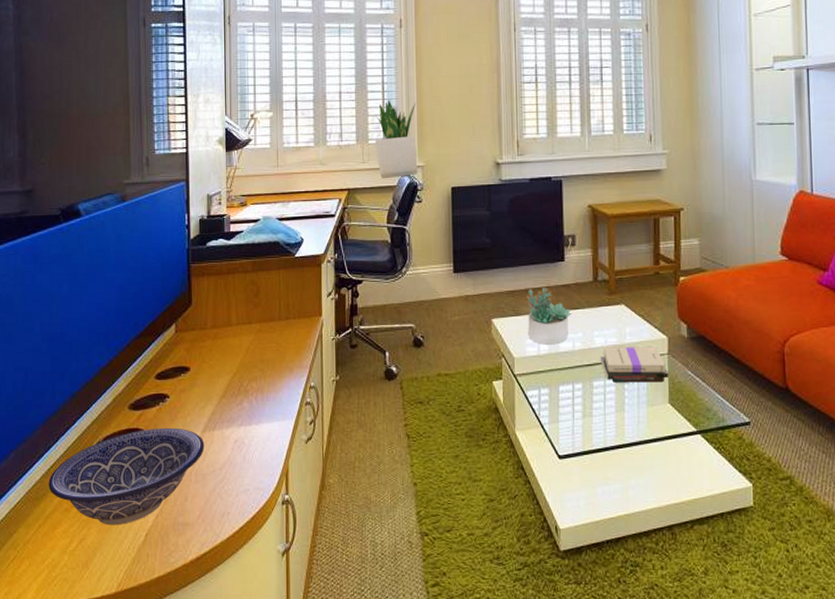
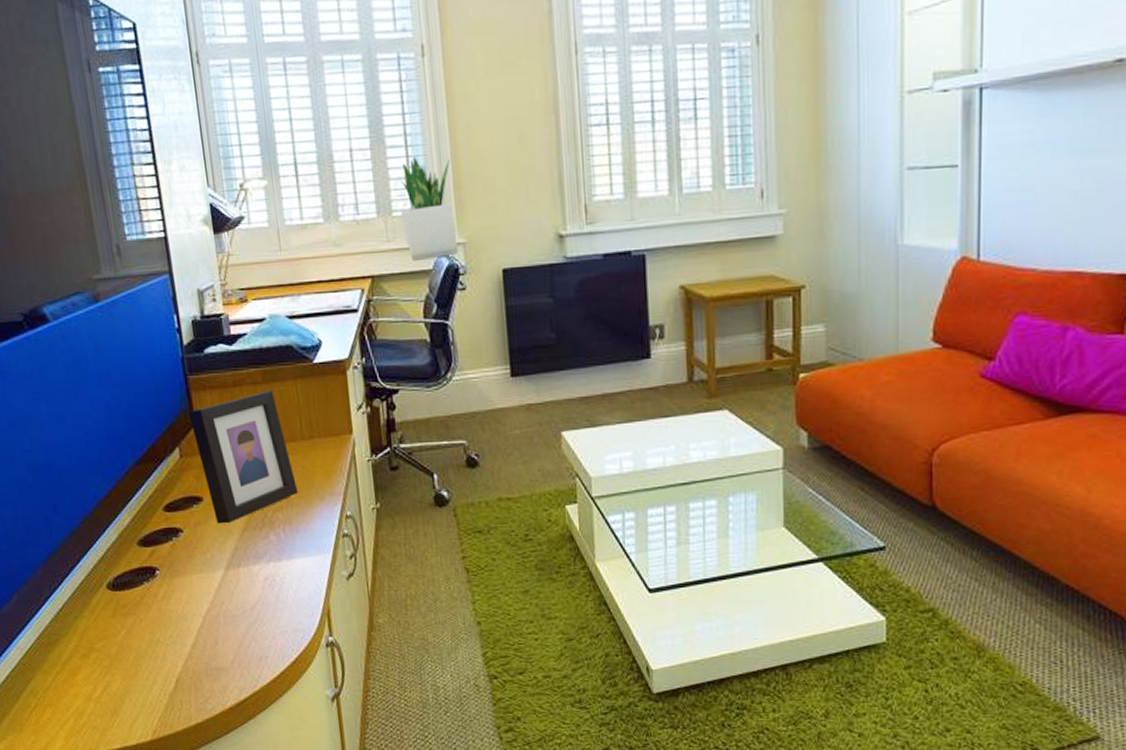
decorative bowl: present [48,427,205,526] -> none [59,565,231,671]
picture frame: none [187,278,272,391] -> present [189,391,299,524]
succulent plant: present [527,288,572,345] -> none [605,392,661,461]
books: present [600,347,668,383] -> none [698,460,783,504]

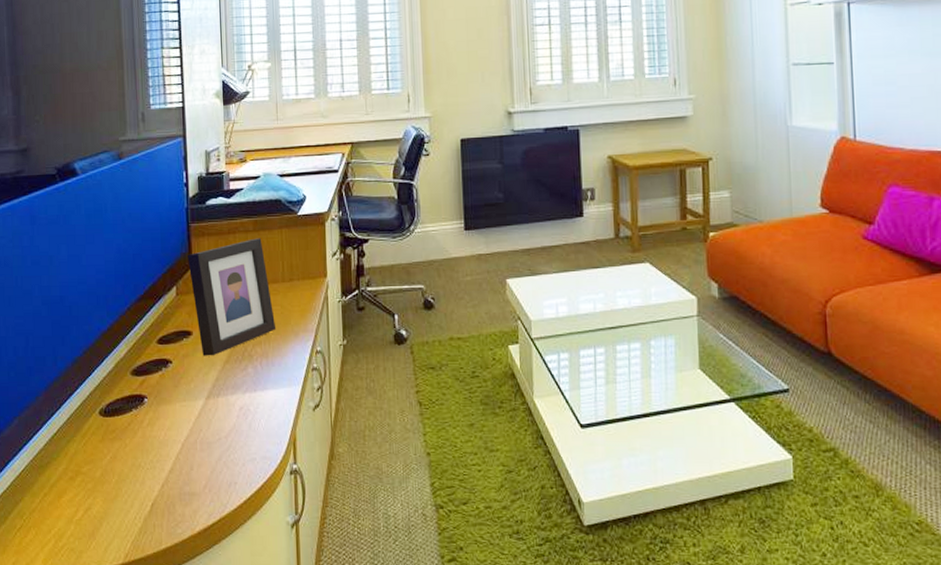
planter: present [400,157,459,262] -> none [379,47,425,132]

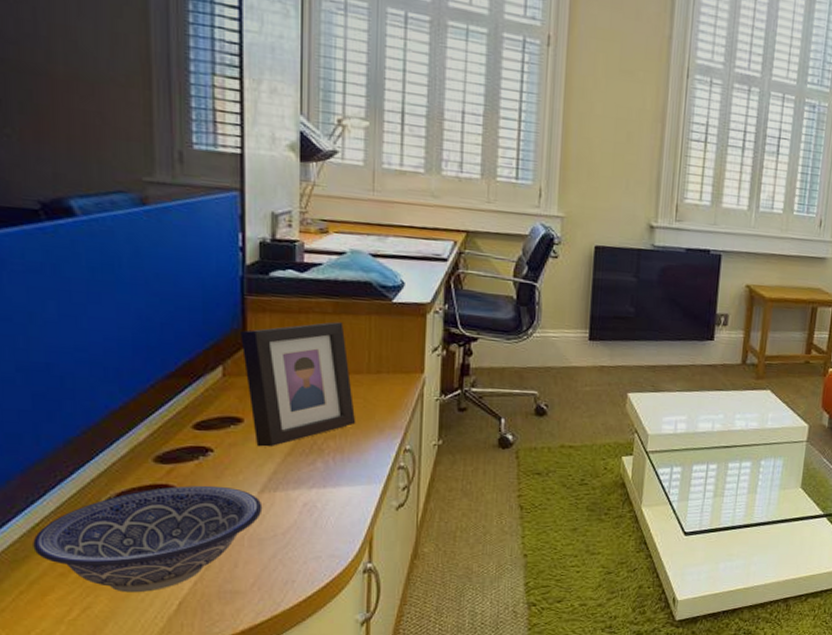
decorative bowl: none [52,394,210,495] -> present [33,485,263,593]

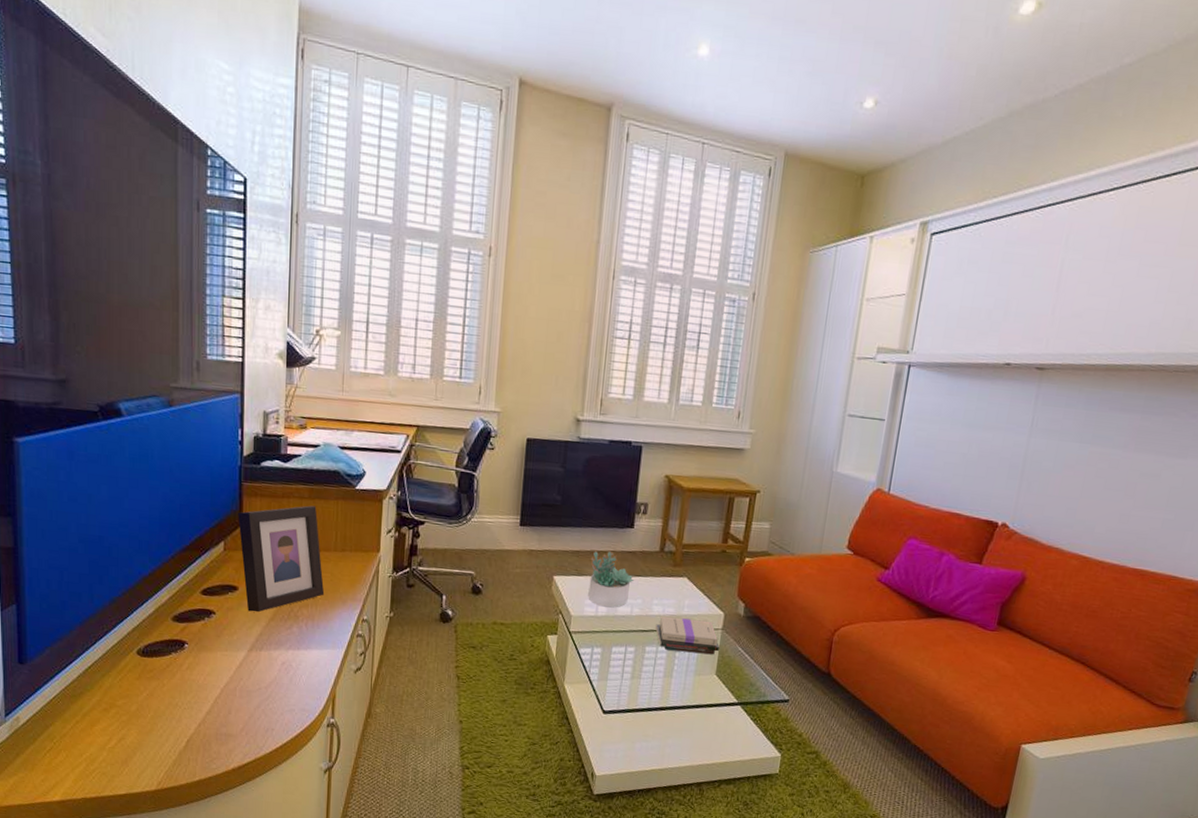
decorative bowl: present [33,485,263,593] -> none [86,642,251,730]
succulent plant: none [666,365,715,425] -> present [588,551,634,608]
books: none [738,430,804,468] -> present [655,616,719,655]

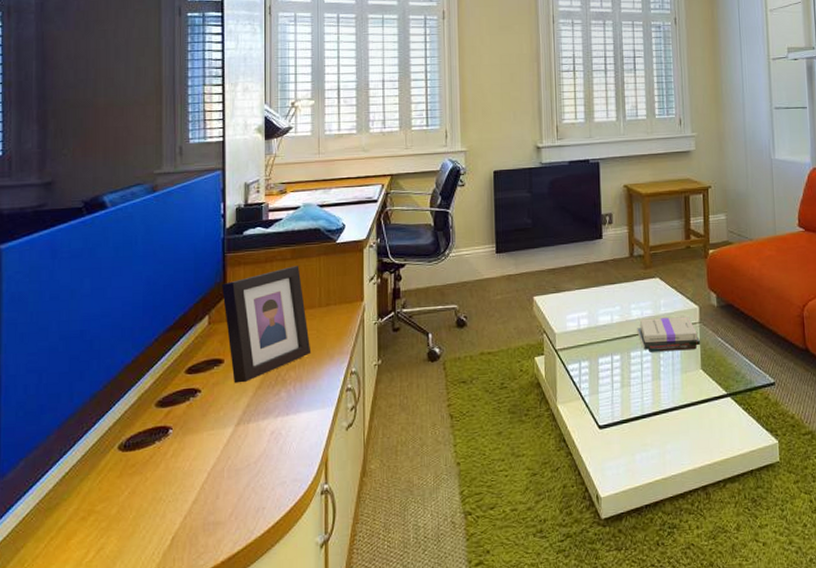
succulent plant: present [588,551,634,608] -> none [567,264,610,320]

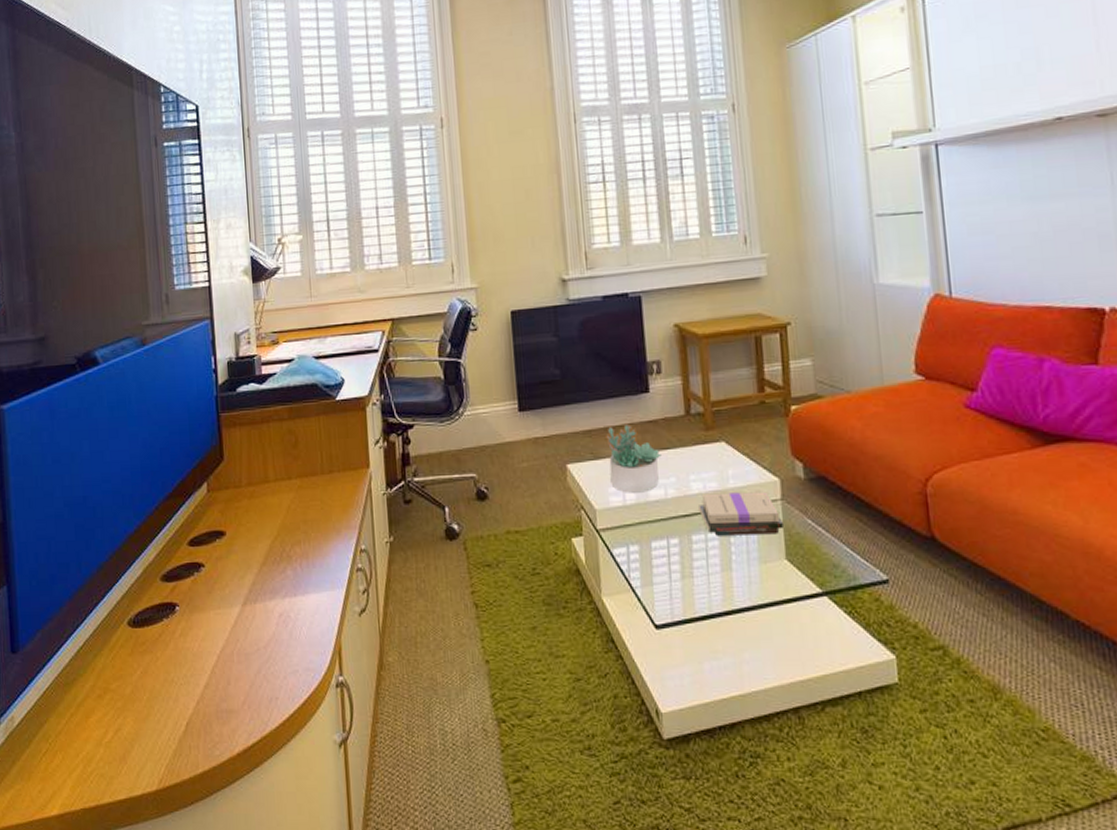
picture frame: present [222,266,312,383] -> none [218,427,317,558]
succulent plant: none [567,264,610,320] -> present [607,425,661,493]

